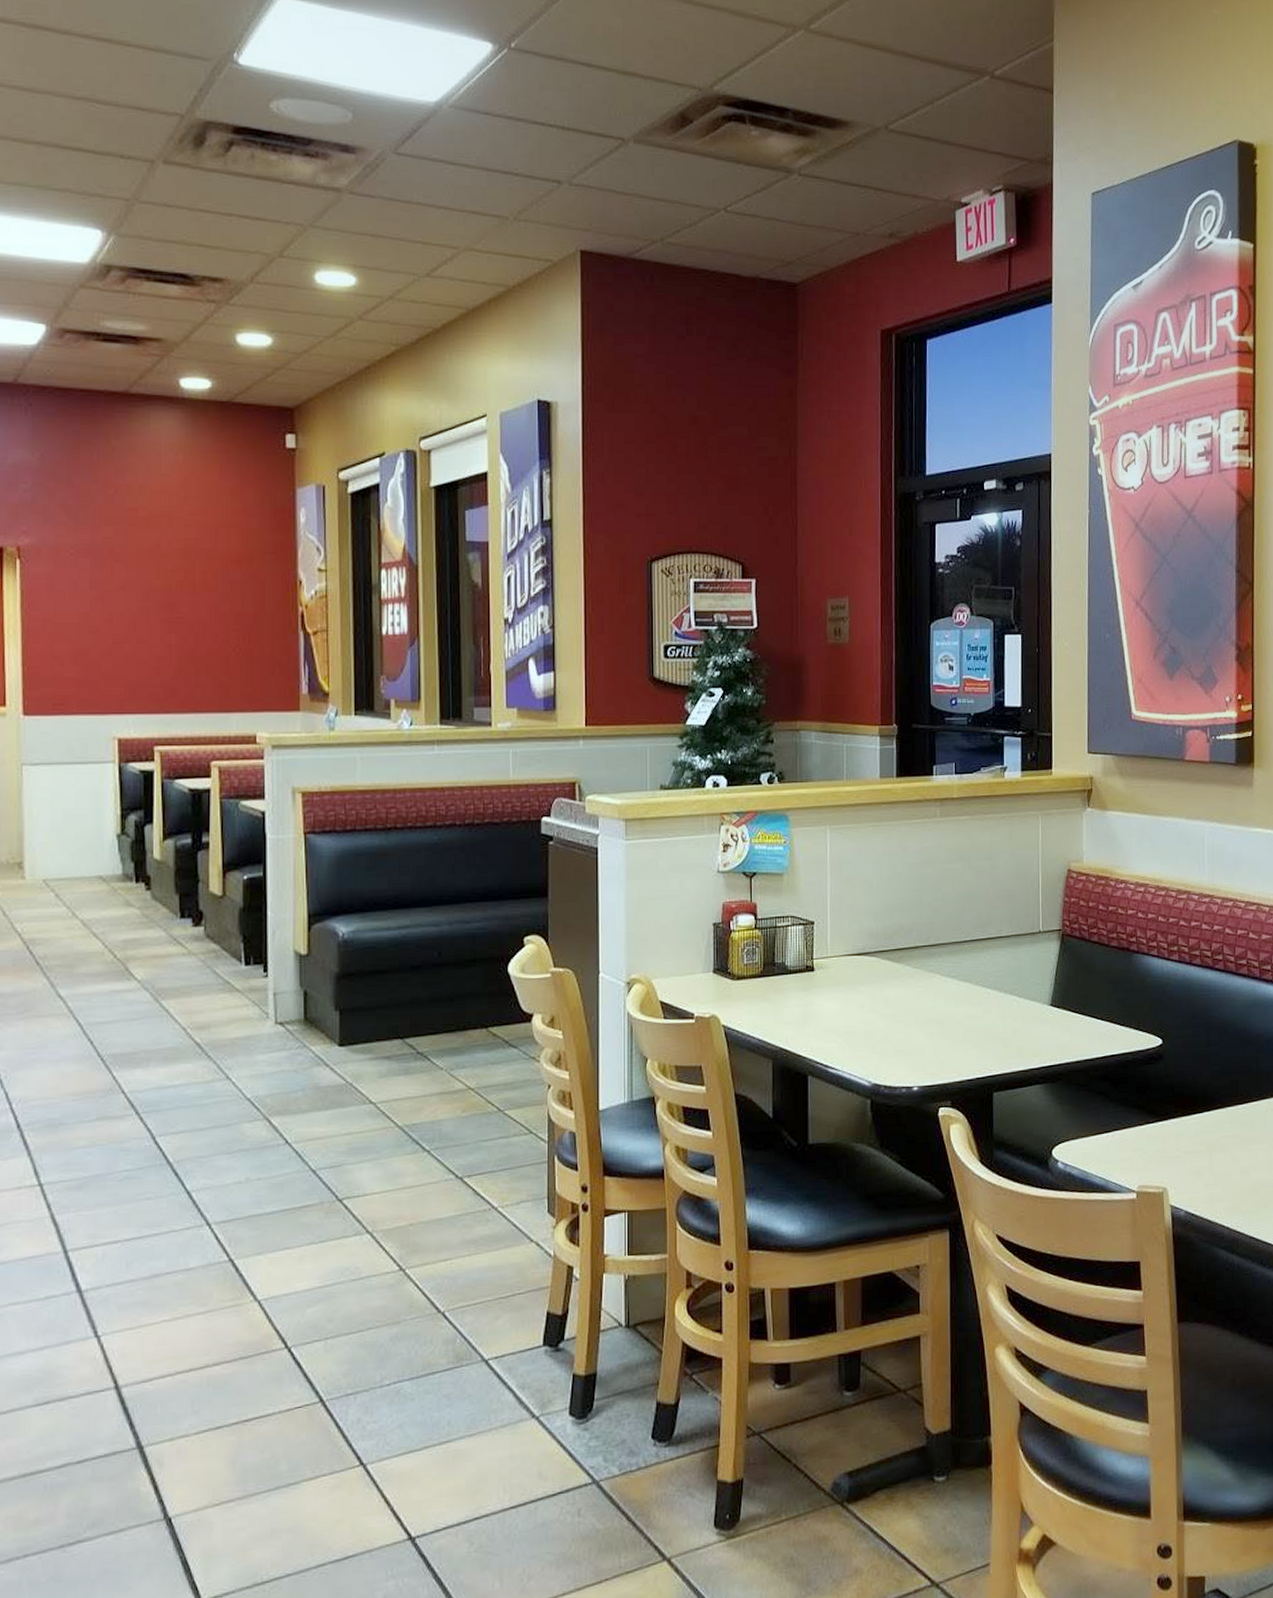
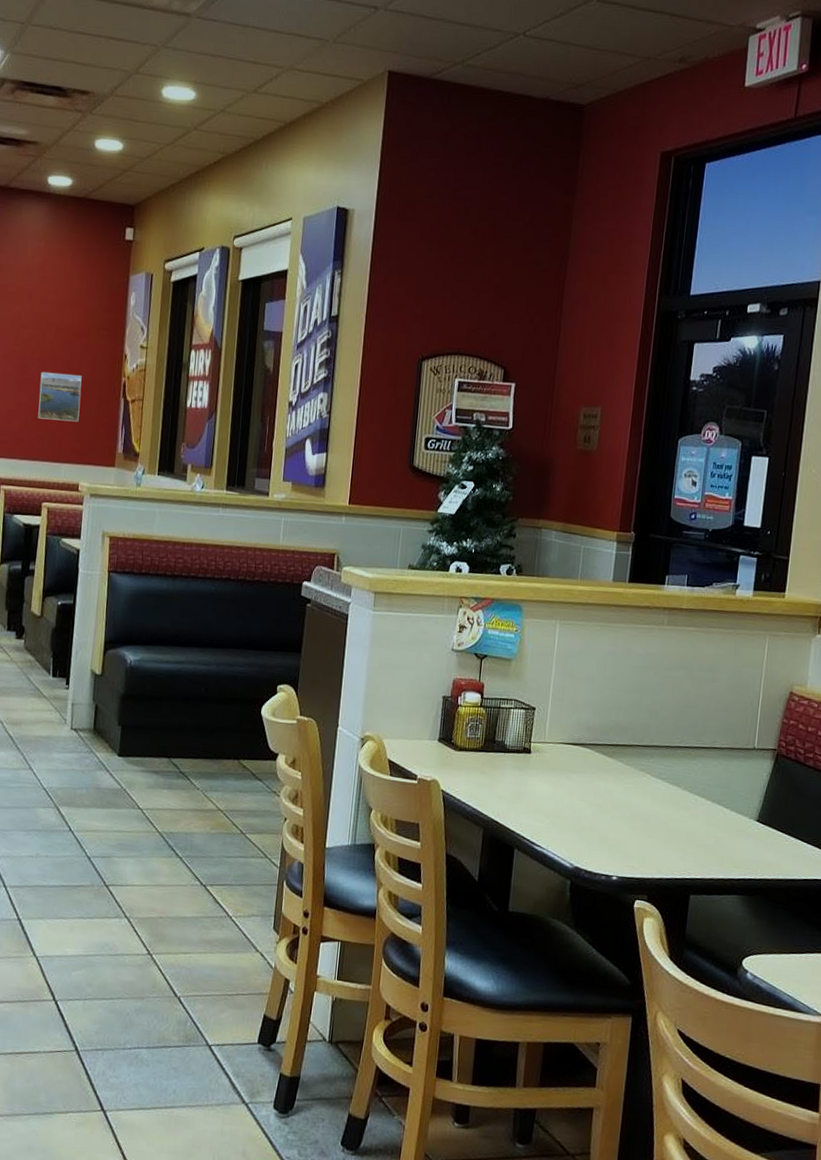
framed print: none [193,607,248,663] -> present [38,371,82,422]

